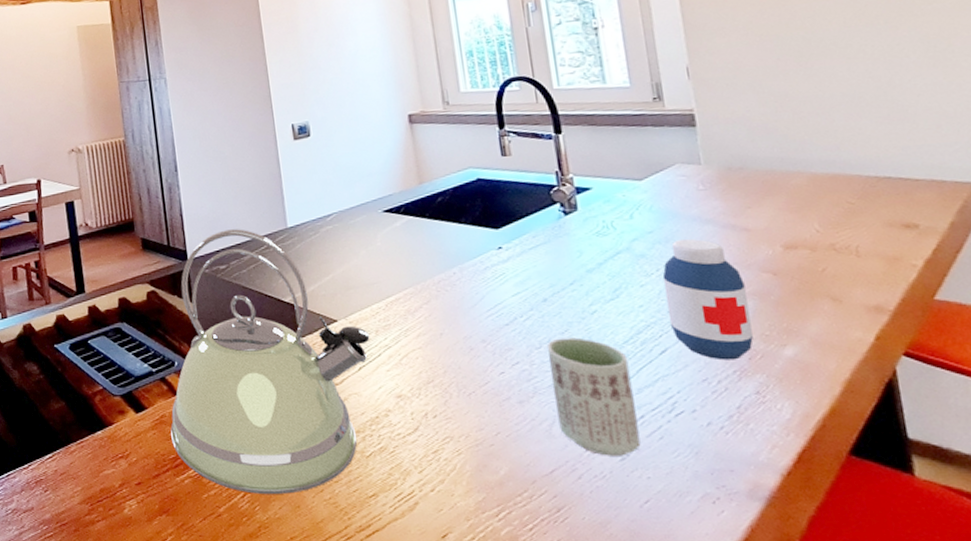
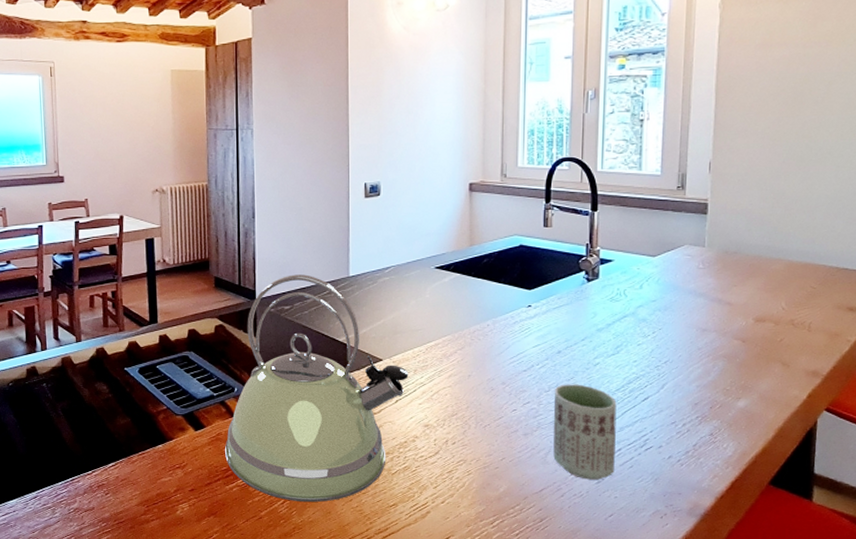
medicine bottle: present [662,239,753,360] -> none [655,309,719,408]

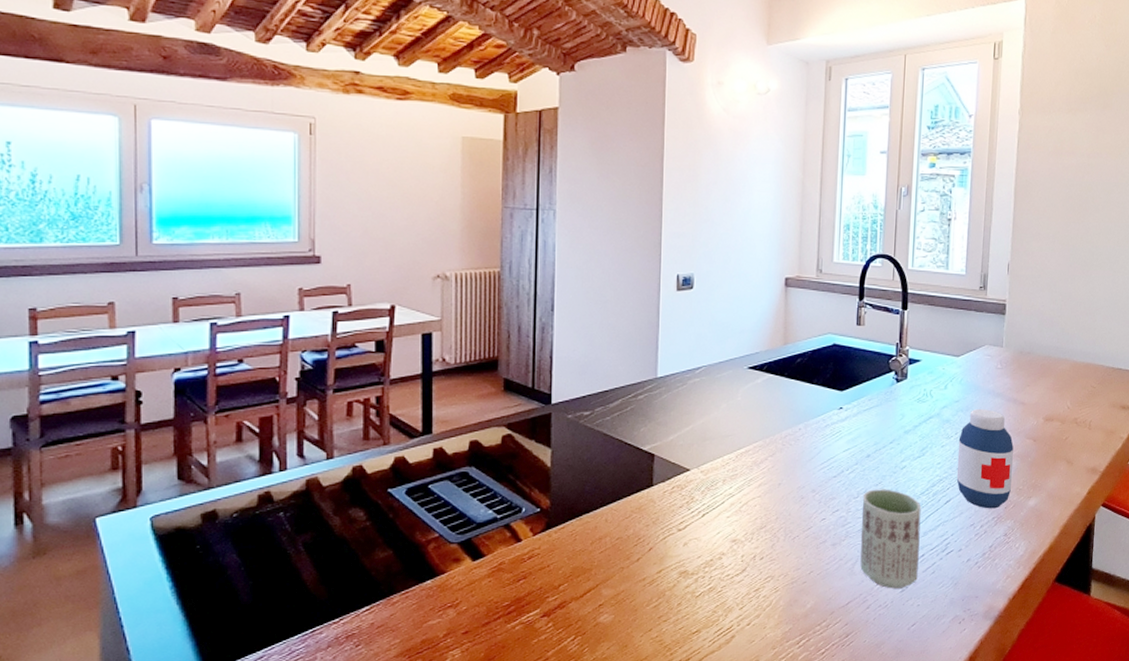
kettle: present [225,274,409,502] -> none [508,375,717,636]
medicine bottle: none [655,309,719,408] -> present [956,409,1014,509]

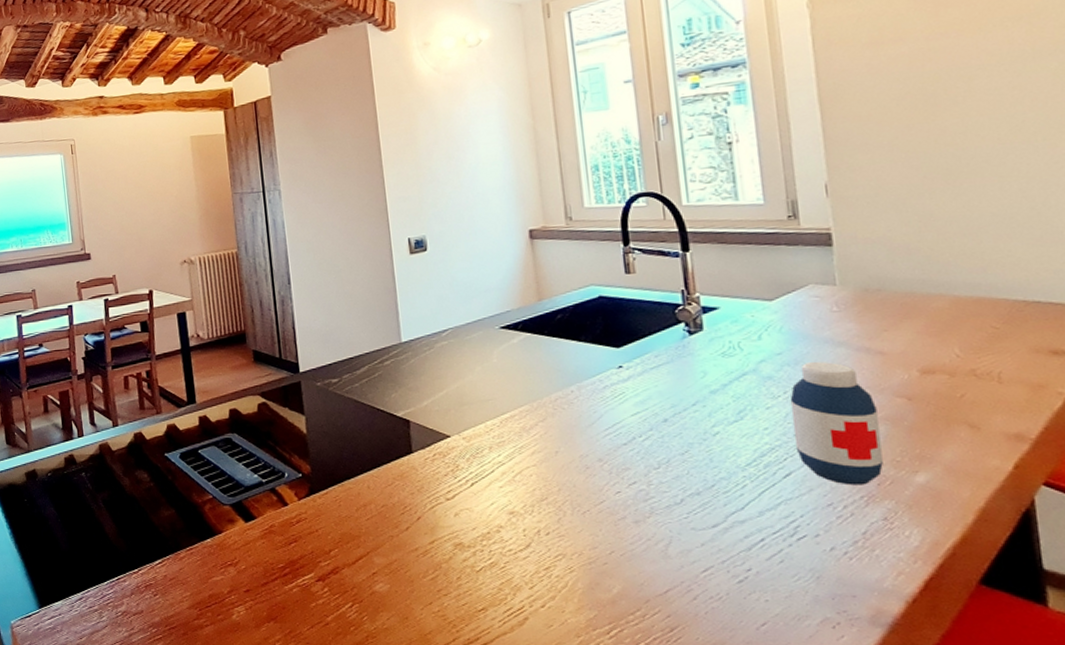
cup: present [860,489,921,589] -> none [666,459,760,578]

